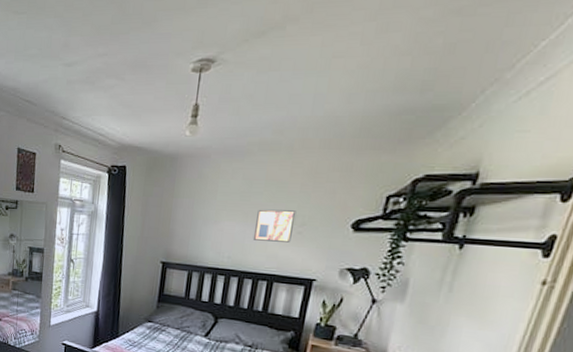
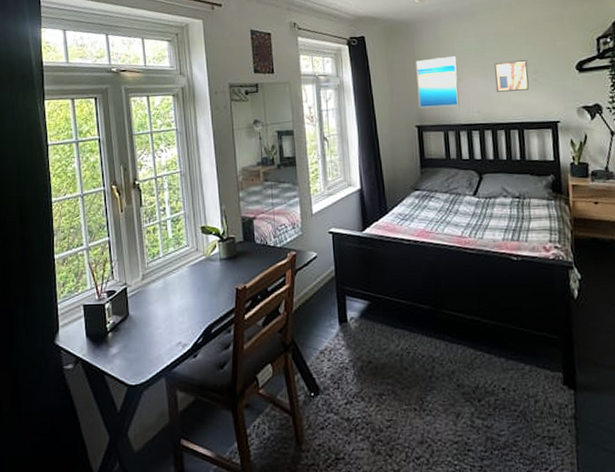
wall art: none [168,196,218,249] -> present [415,55,460,109]

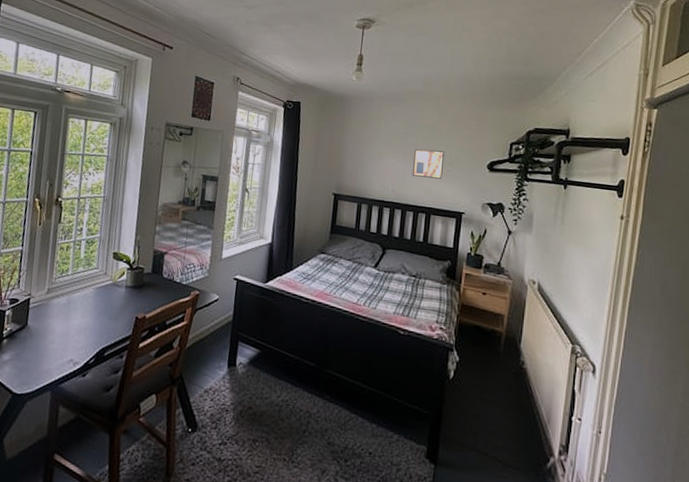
wall art: present [415,55,460,109] -> none [339,133,382,182]

